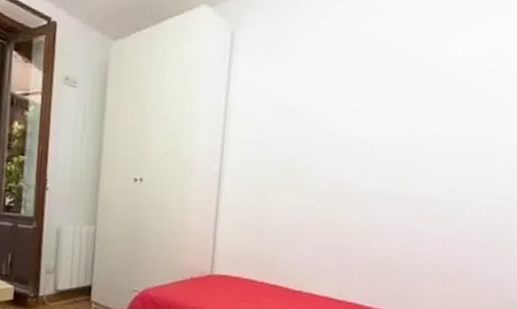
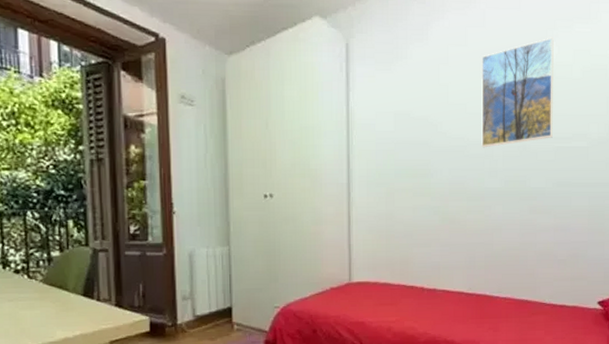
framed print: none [367,33,462,148] -> present [481,37,554,148]

